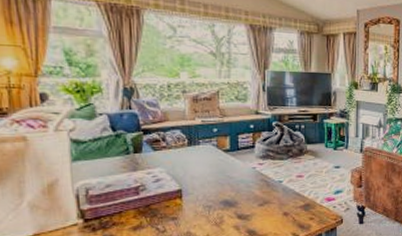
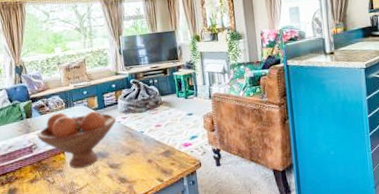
fruit bowl: none [147,149,252,217] -> present [37,110,117,169]

